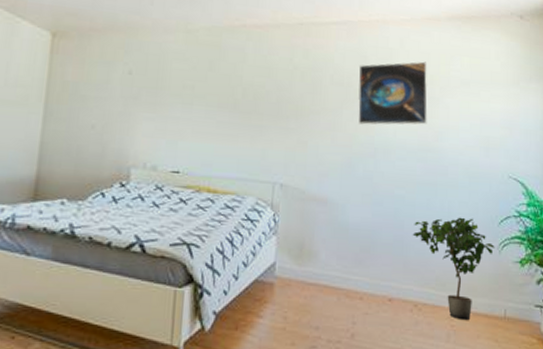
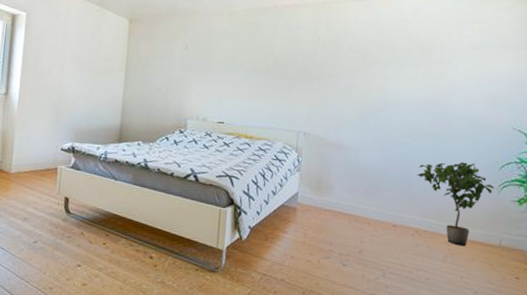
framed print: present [358,61,428,125] -> none [372,29,439,85]

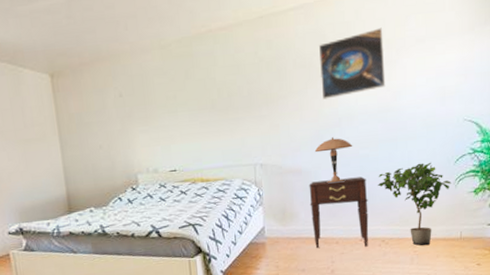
nightstand: none [346,159,406,234] -> present [309,176,369,249]
table lamp: none [358,120,397,164] -> present [314,137,353,183]
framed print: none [372,29,439,85] -> present [318,27,386,100]

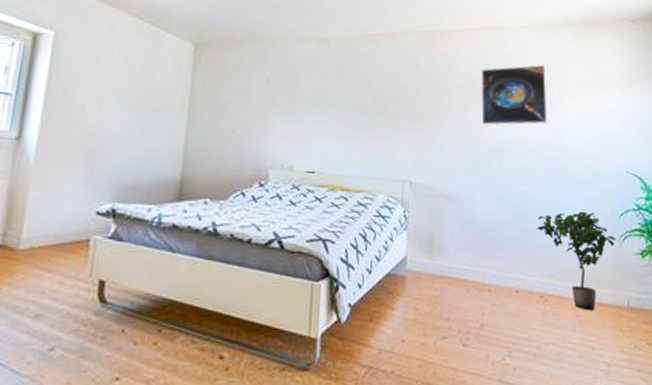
nightstand: present [309,176,369,249] -> none [461,212,526,301]
table lamp: present [314,137,353,183] -> none [470,166,512,217]

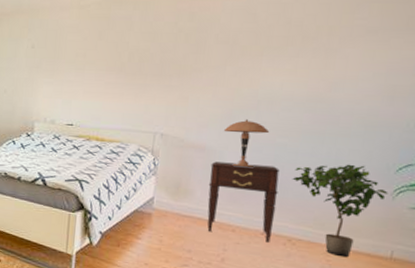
nightstand: none [461,212,526,301] -> present [207,161,280,243]
table lamp: none [470,166,512,217] -> present [223,119,270,167]
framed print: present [481,64,547,125] -> none [241,13,327,79]

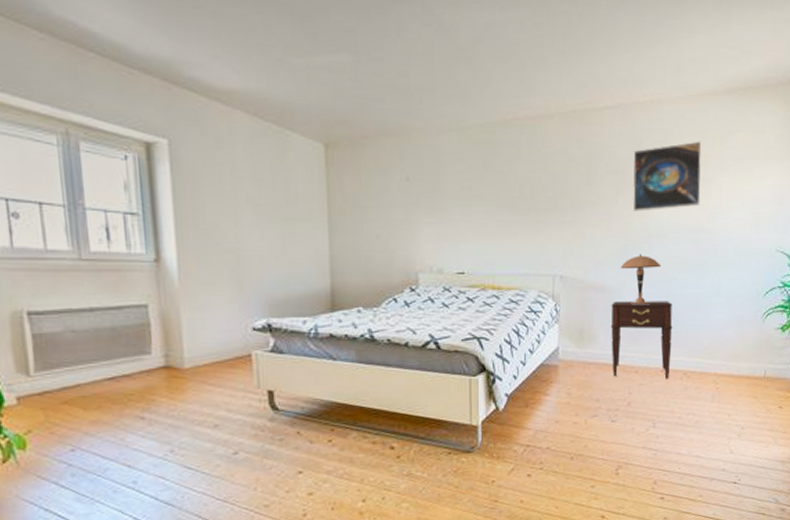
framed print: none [241,13,327,79] -> present [632,141,702,212]
potted plant: present [292,164,388,258] -> none [683,292,759,383]

